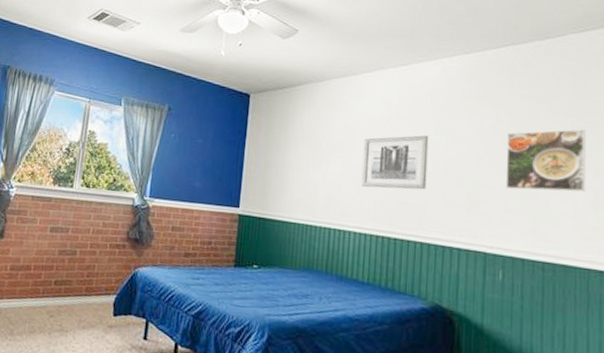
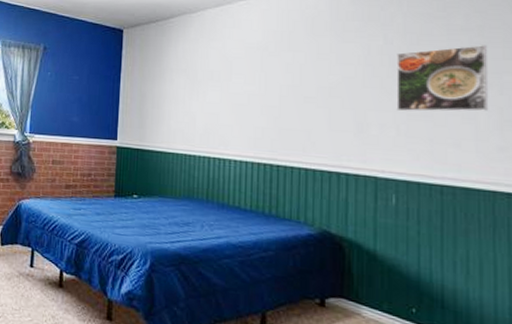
wall art: present [361,135,429,190] -> none [240,61,311,116]

